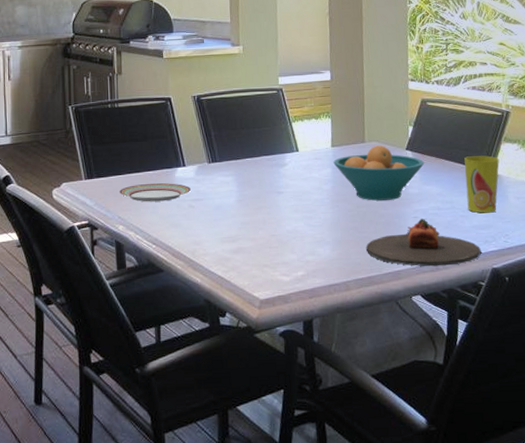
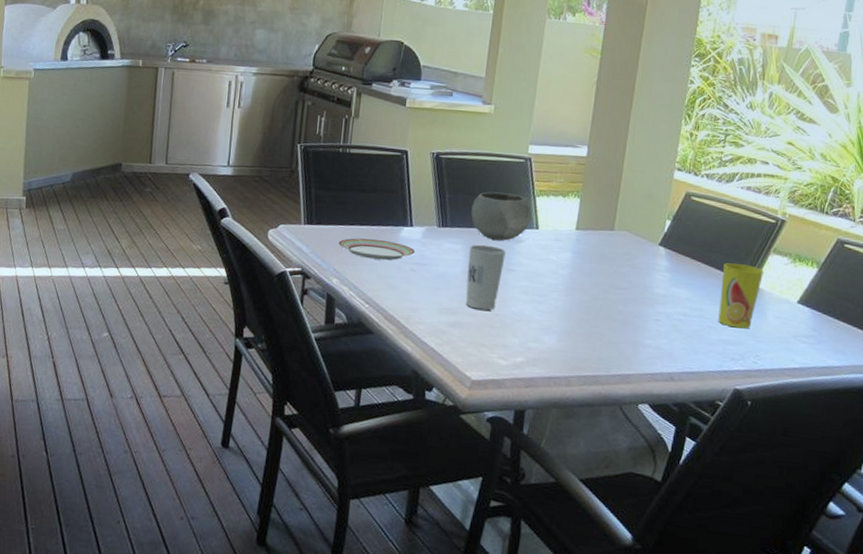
bowl: none [236,123,291,167] -> present [471,192,532,241]
cup: none [239,173,273,233] -> present [465,244,506,310]
fruit bowl: present [333,145,425,201] -> none [575,235,678,298]
plate: present [365,219,481,267] -> none [595,323,725,378]

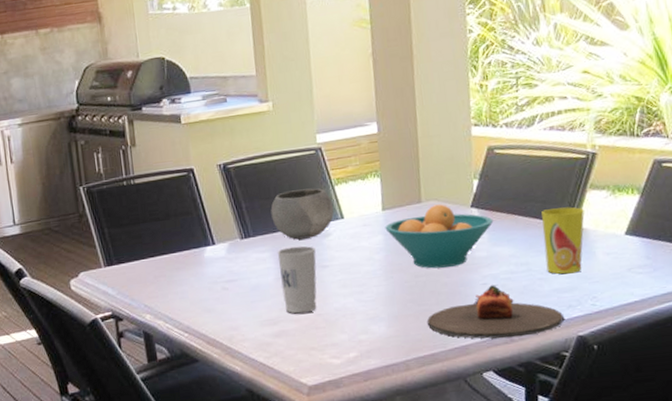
plate: present [338,238,416,261] -> none [143,264,224,287]
fruit bowl: none [575,235,678,298] -> present [385,204,494,269]
plate: none [595,323,725,378] -> present [426,284,564,339]

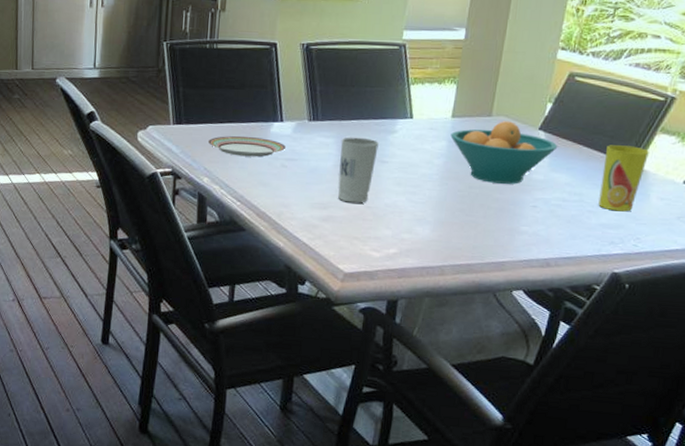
plate: none [143,264,224,287] -> present [207,135,287,157]
bowl: present [270,188,334,240] -> none [343,82,406,132]
plate: present [426,284,564,339] -> none [470,209,604,264]

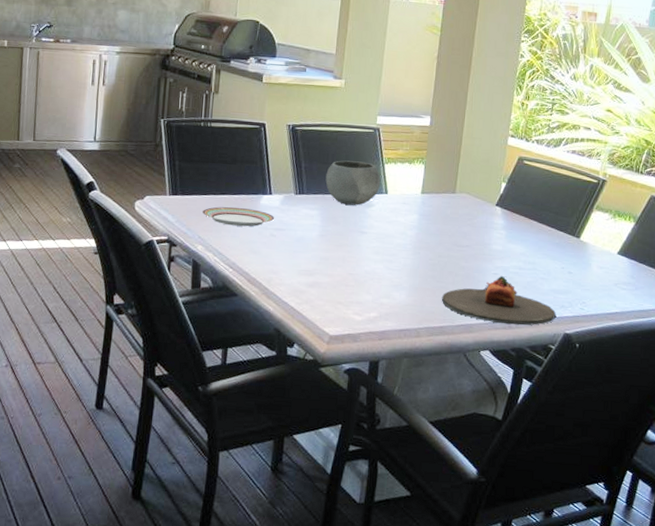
cup: present [337,137,379,203] -> none [322,209,358,270]
bowl: none [343,82,406,132] -> present [325,160,381,205]
fruit bowl: present [450,121,558,184] -> none [421,197,513,254]
plate: none [470,209,604,264] -> present [441,276,556,325]
cup: present [598,145,649,212] -> none [549,220,588,279]

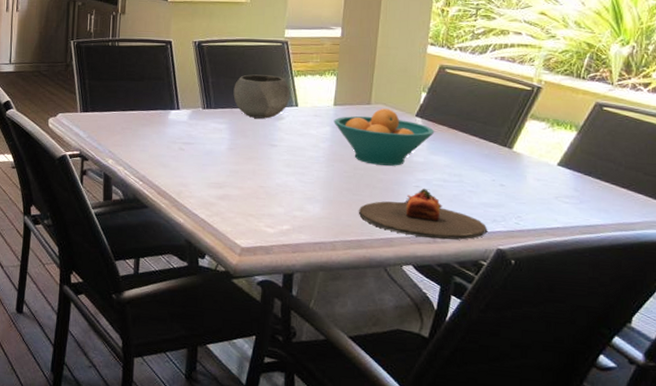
plate: present [202,207,275,227] -> none [111,122,183,141]
fruit bowl: none [421,197,513,254] -> present [334,108,435,166]

